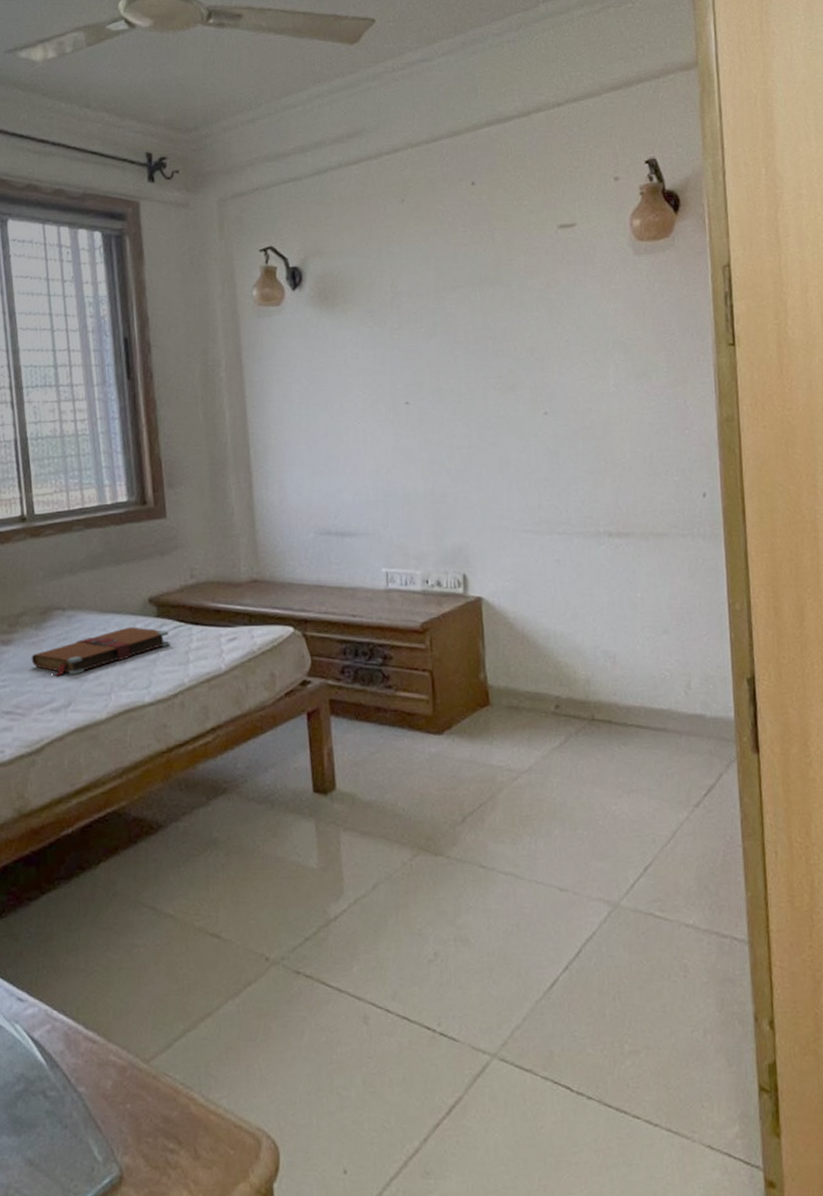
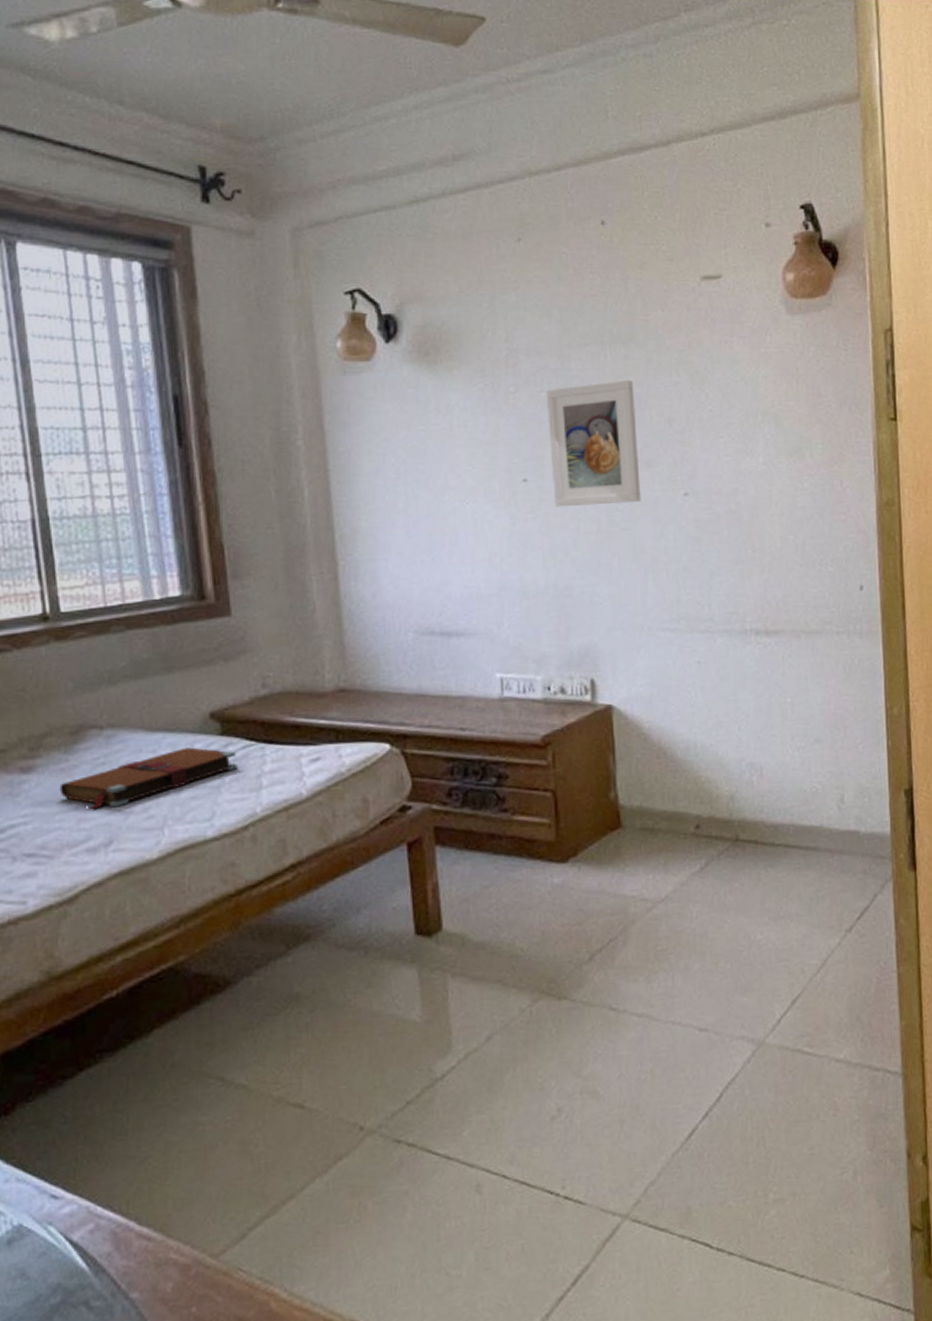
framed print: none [424,316,506,426] -> present [545,380,641,507]

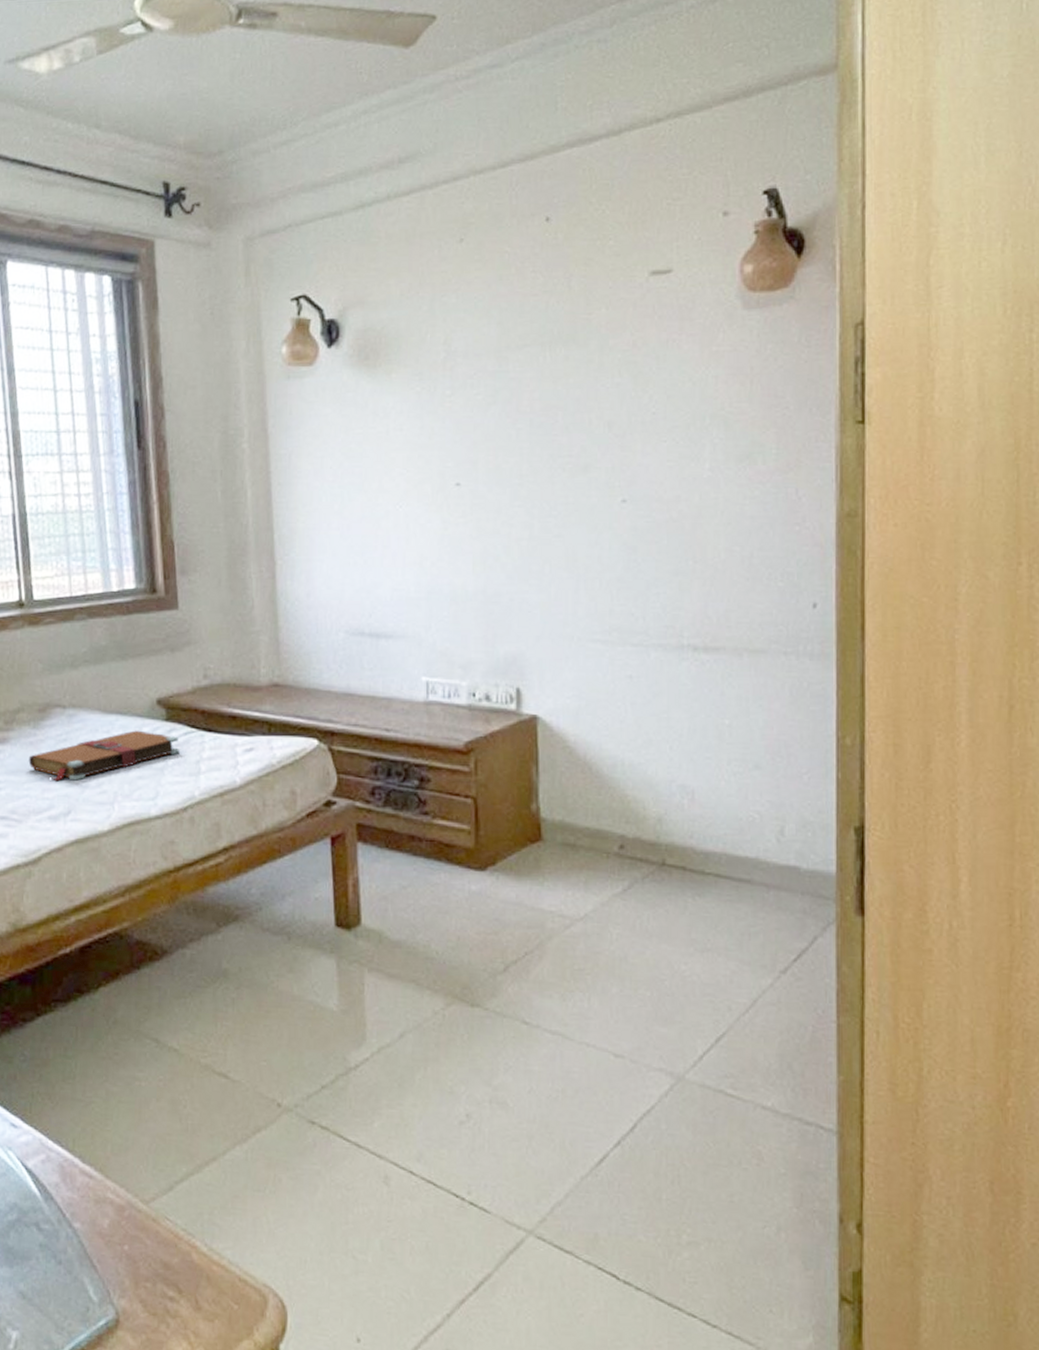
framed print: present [545,380,641,507] -> none [482,382,576,512]

